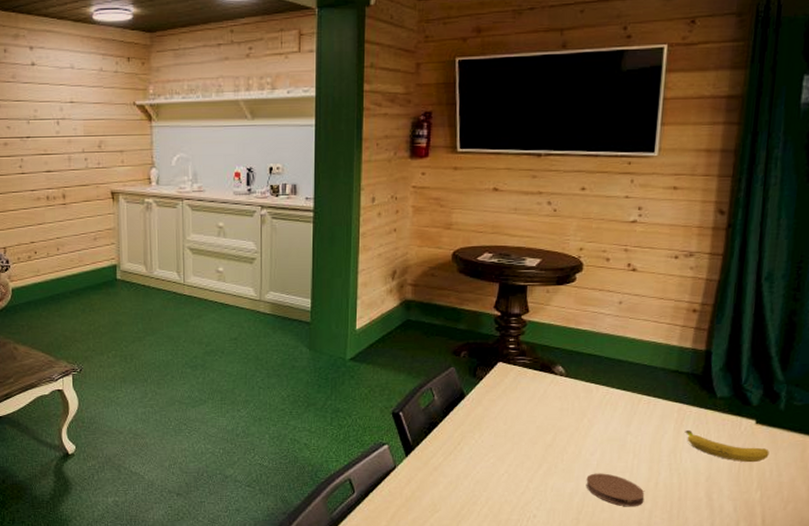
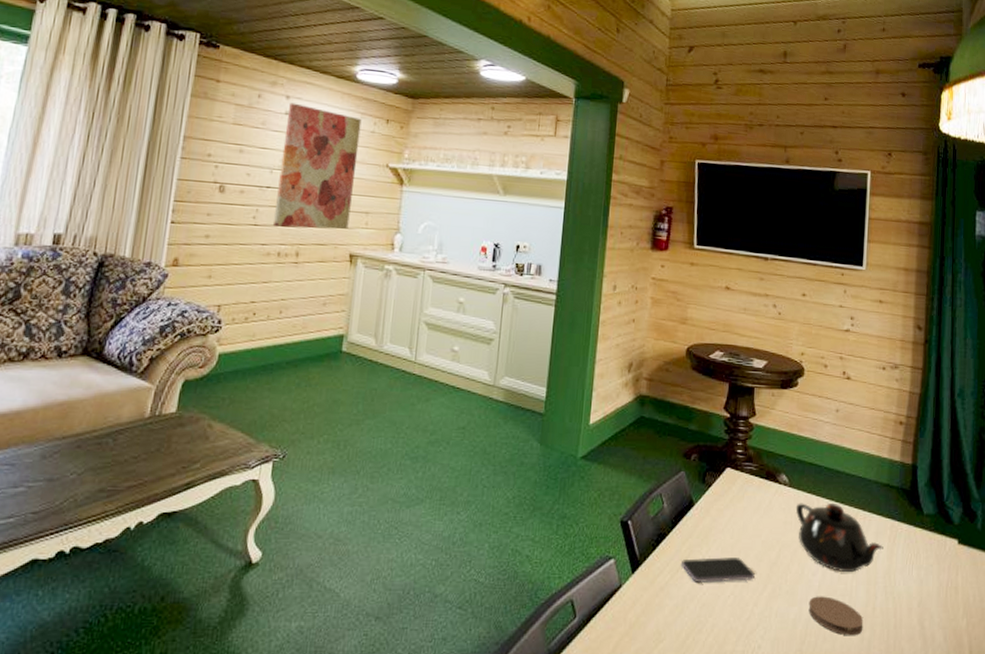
wall art: none [34,53,106,173] -> present [272,102,362,230]
smartphone: none [454,441,529,464] -> present [681,557,755,584]
teapot: none [572,389,669,453] -> present [795,502,883,573]
fruit: present [685,429,769,463] -> none [897,548,971,586]

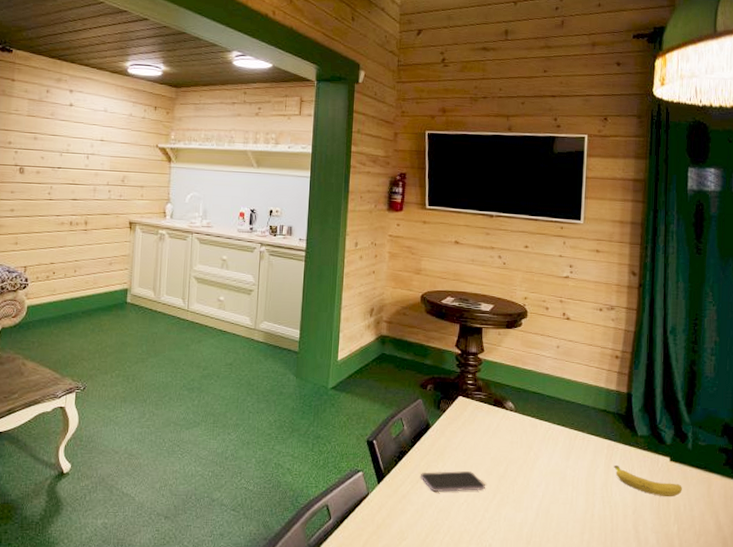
wall art: present [272,102,362,230] -> none [64,95,134,202]
teapot: present [795,502,883,573] -> none [521,425,601,485]
coaster: present [808,596,864,636] -> none [533,504,583,538]
fruit: none [897,548,971,586] -> present [614,464,682,497]

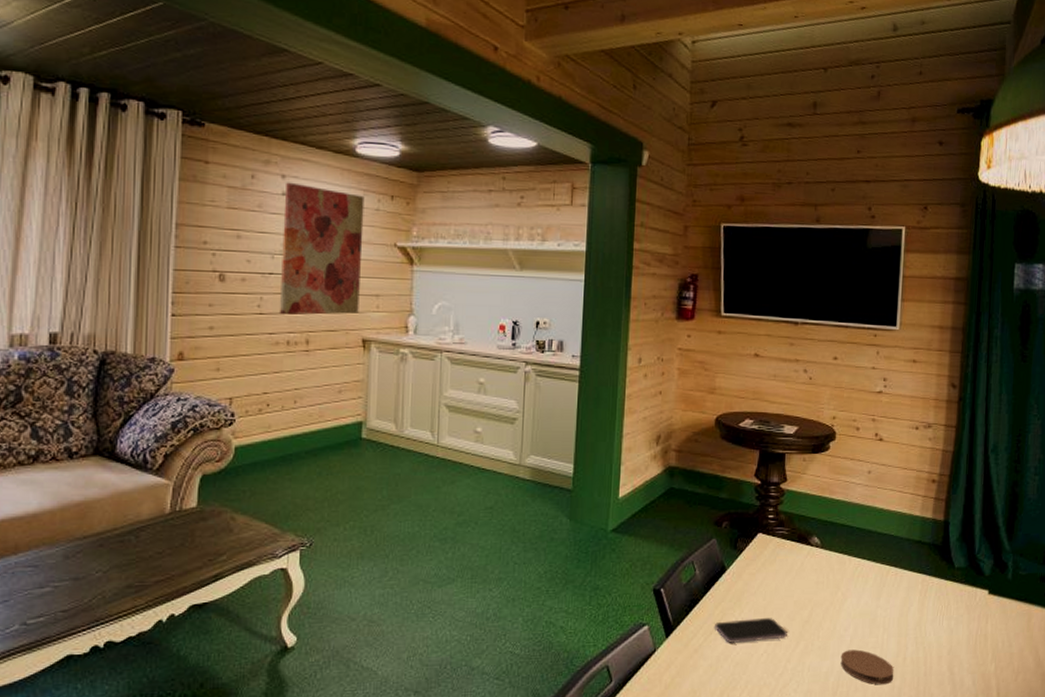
wall art: none [64,95,134,202] -> present [279,182,365,315]
coaster: none [533,504,583,538] -> present [840,649,894,685]
fruit: present [614,464,682,497] -> none [928,601,1001,634]

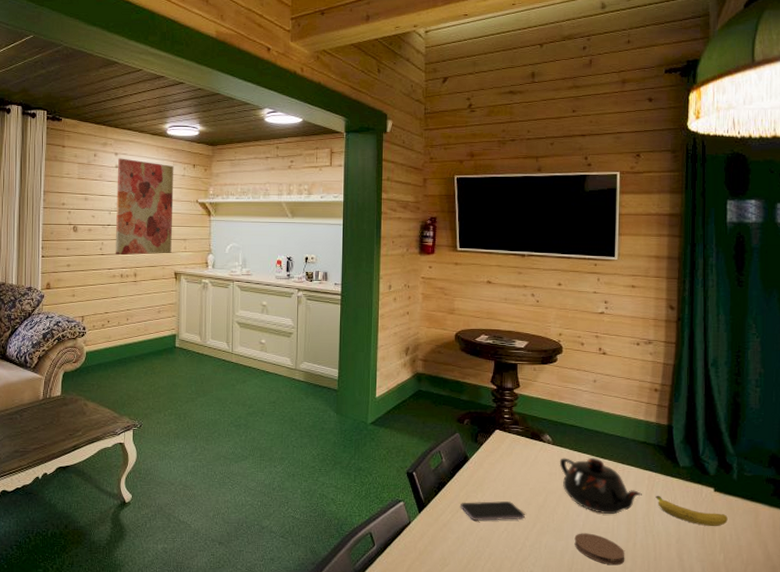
teapot: none [827,561,915,627] -> present [559,457,642,515]
fruit: none [928,601,1001,634] -> present [655,495,728,527]

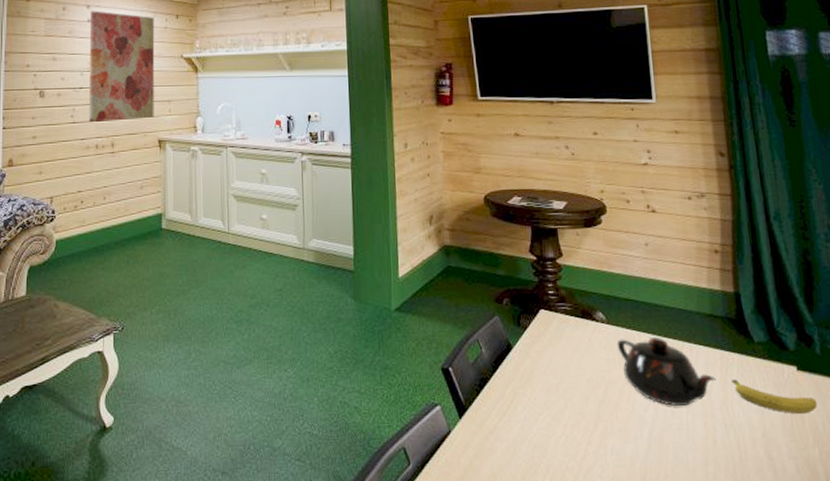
smartphone: present [460,501,525,522] -> none [508,397,584,425]
coaster: present [574,533,625,566] -> none [644,431,706,471]

